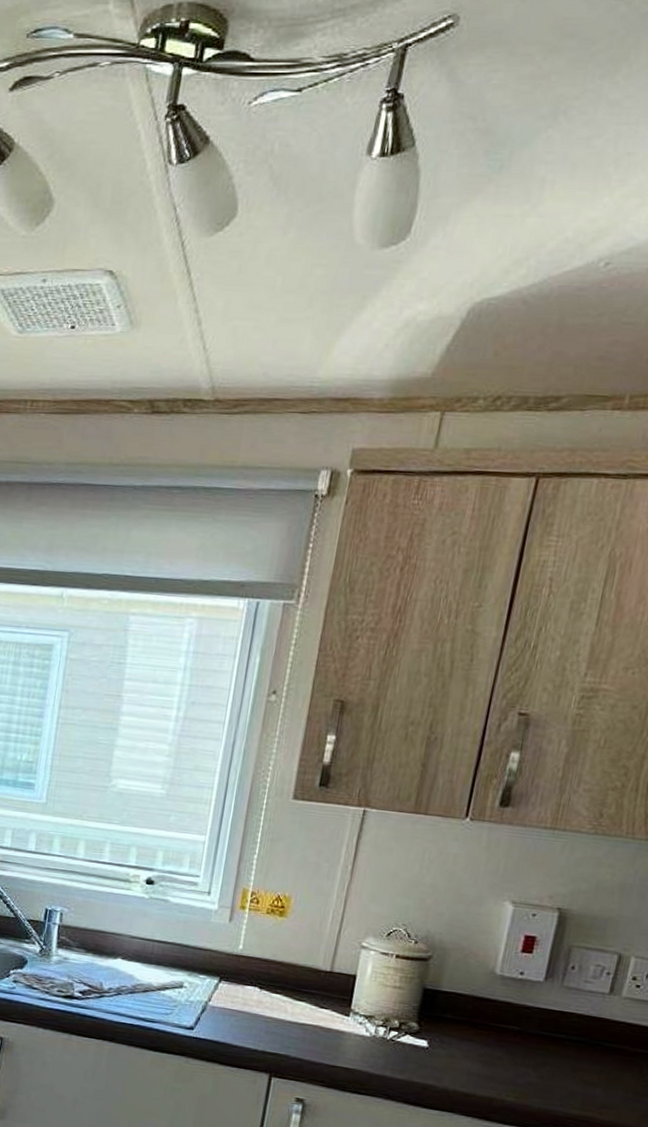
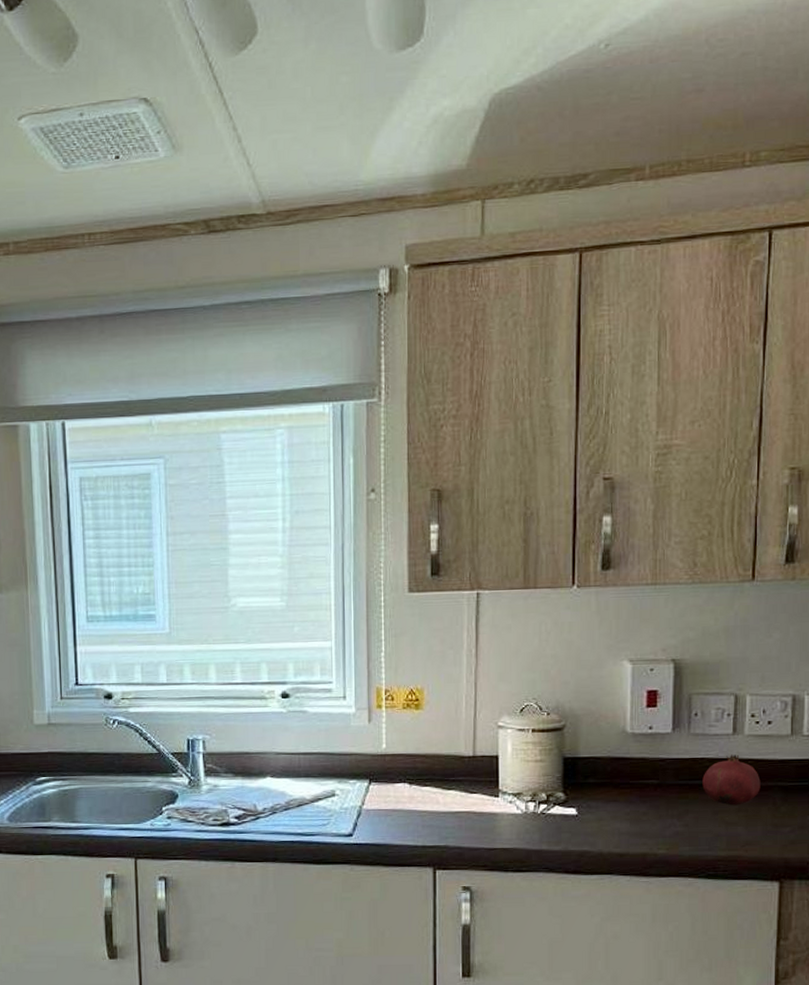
fruit: none [566,1014,630,1067] -> present [702,754,761,806]

